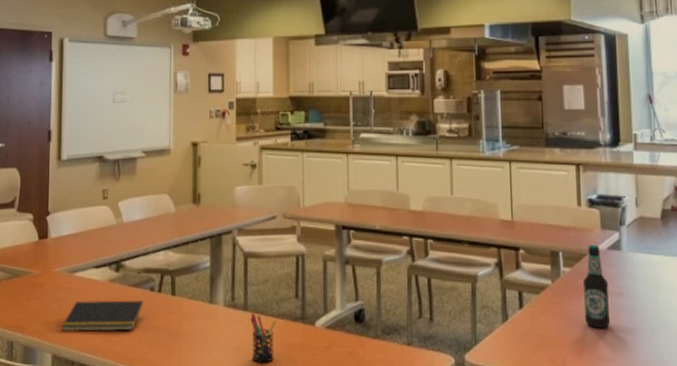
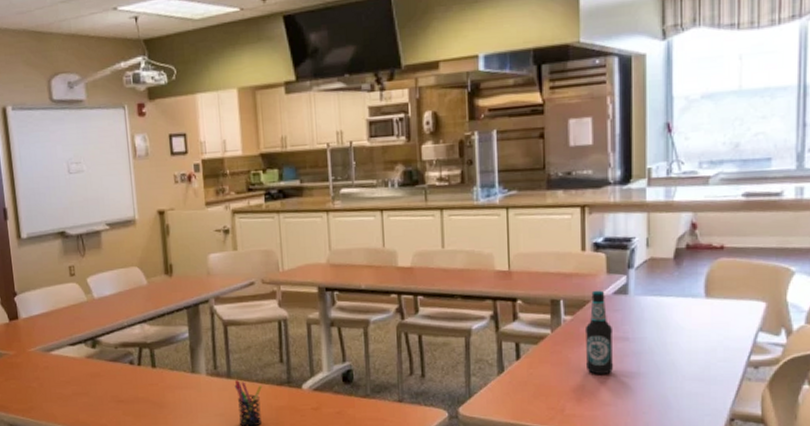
notepad: present [61,300,144,332] -> none [44,374,124,408]

